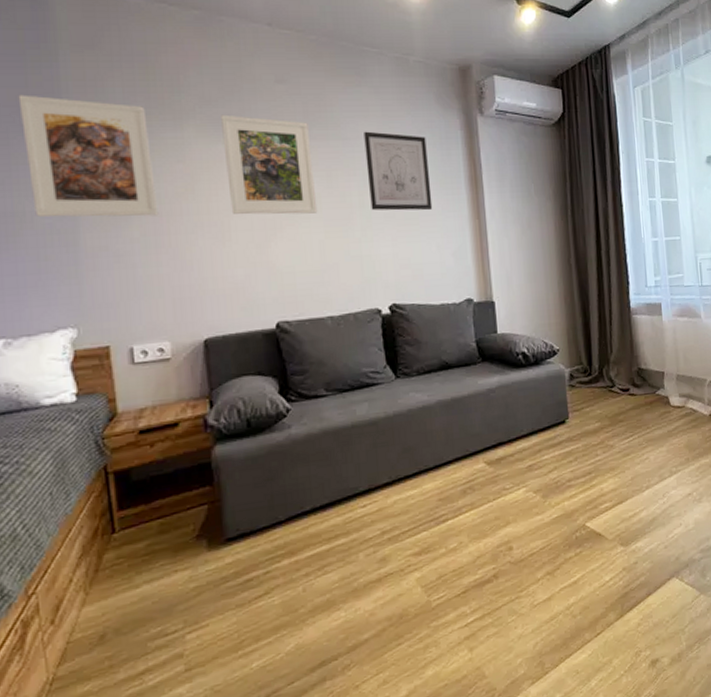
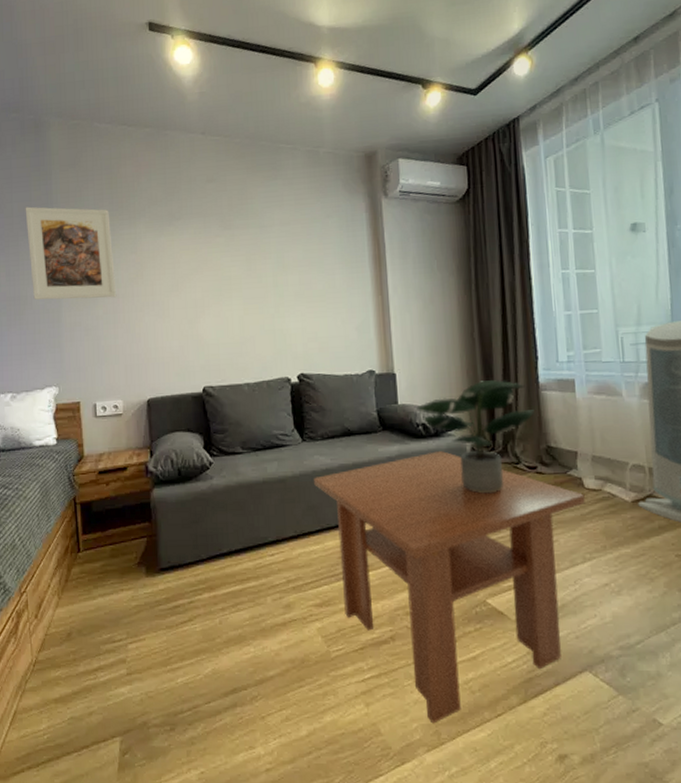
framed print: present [221,114,318,215] -> none [164,212,239,295]
wall art: present [364,131,433,211] -> none [278,218,339,289]
coffee table: none [410,379,671,656] -> present [314,451,585,724]
potted plant: none [516,305,627,419] -> present [416,380,534,494]

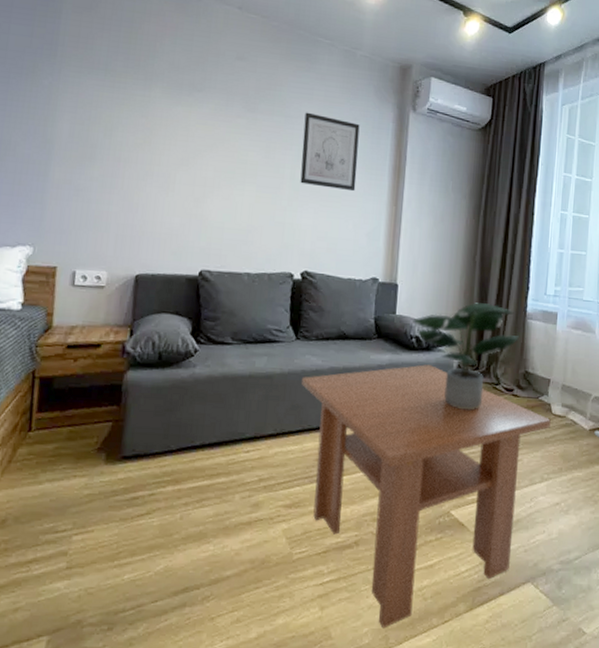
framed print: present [25,206,117,300] -> none [18,42,123,161]
wall art: none [278,218,339,289] -> present [300,112,360,192]

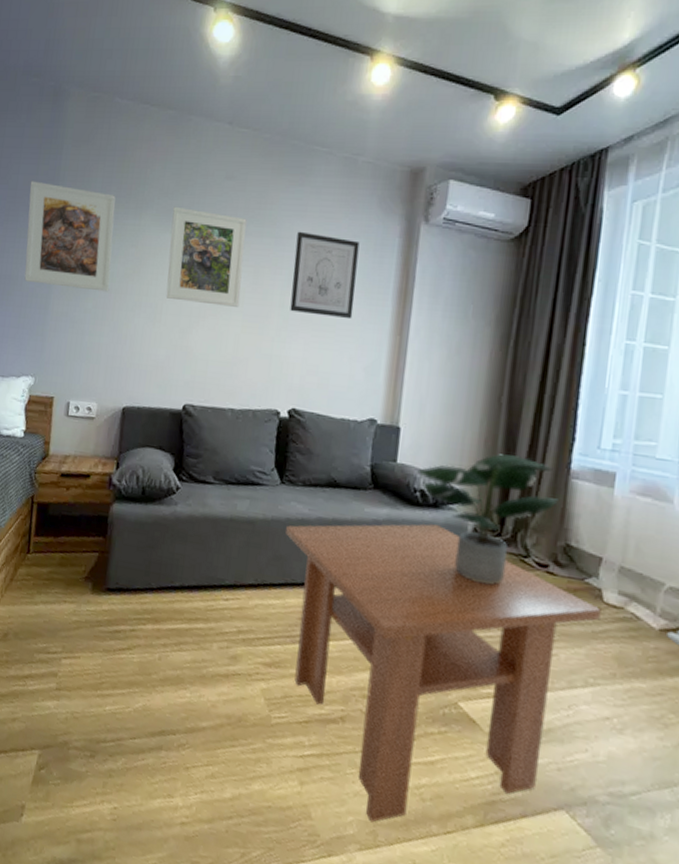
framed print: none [18,42,123,161] -> present [24,181,116,292]
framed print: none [179,81,258,179] -> present [166,206,247,307]

